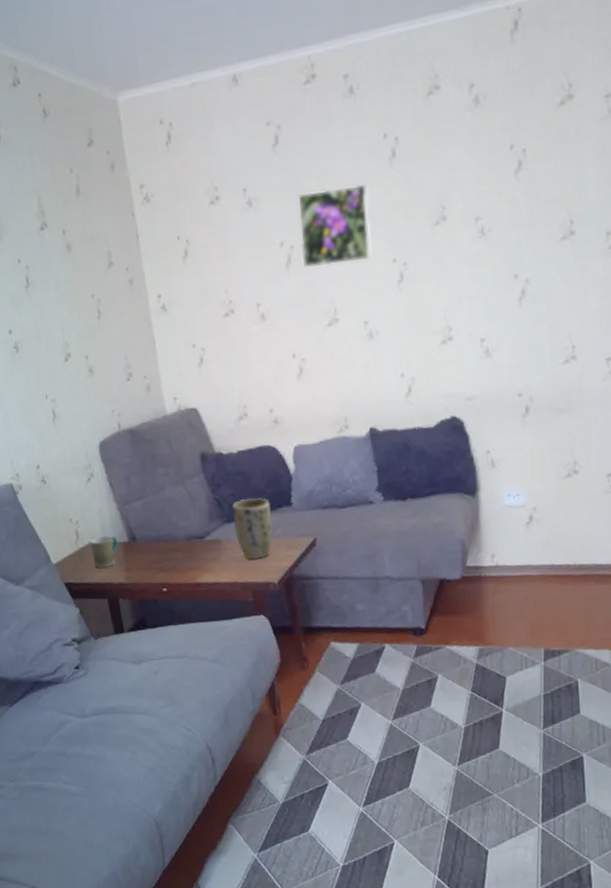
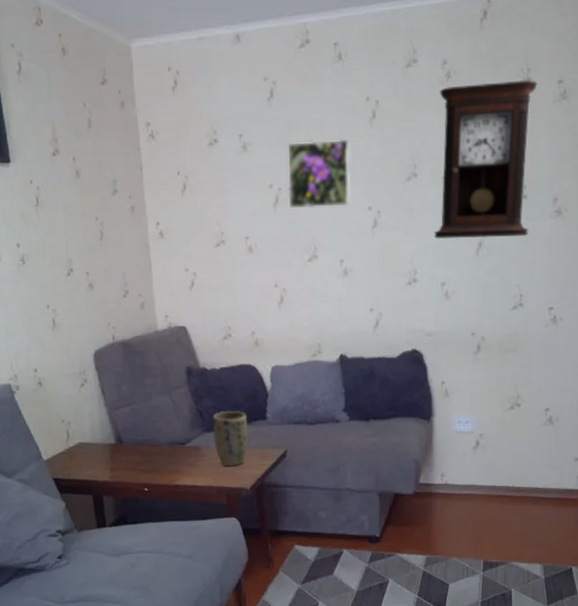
mug: present [91,536,118,568] -> none [80,437,106,466]
pendulum clock: none [466,96,581,290] -> present [434,79,537,240]

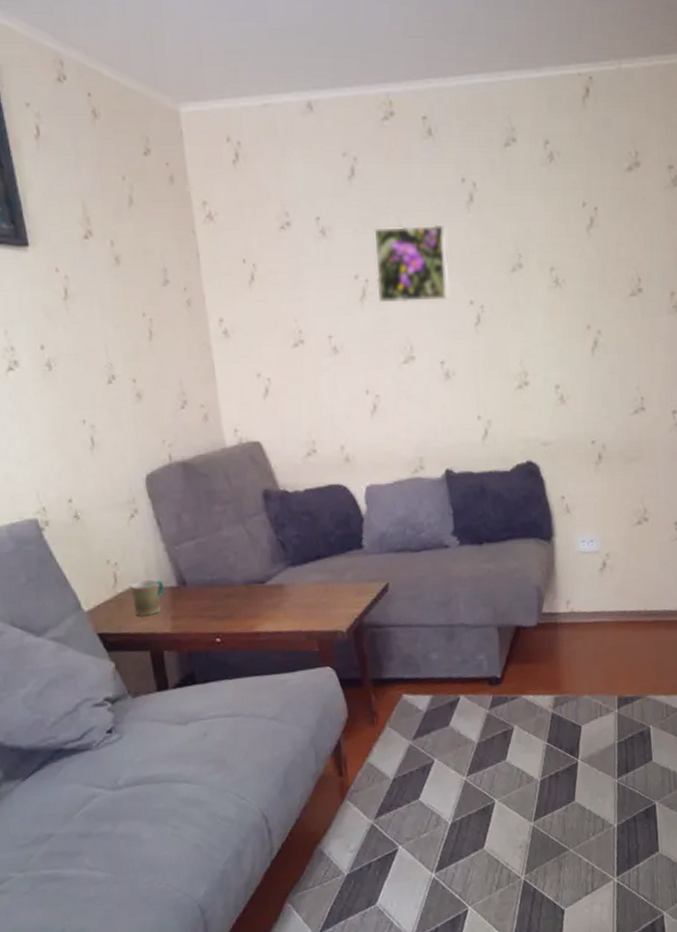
mug: none [80,437,106,466] -> present [132,579,165,616]
plant pot: present [212,410,248,466] -> none [297,539,342,606]
pendulum clock: present [434,79,537,240] -> none [542,163,647,338]

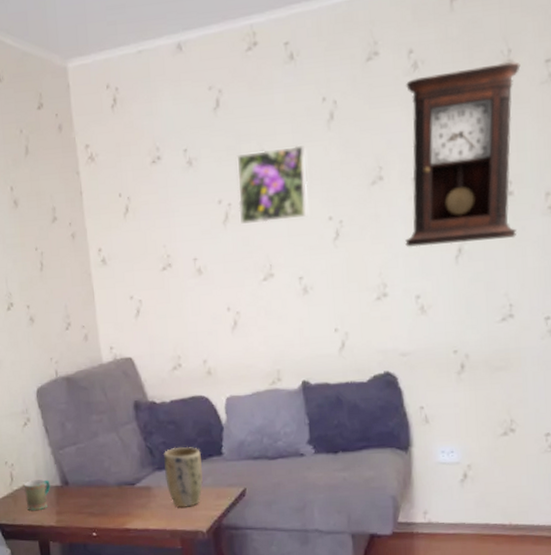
plant pot: none [297,539,342,606] -> present [163,446,203,508]
pendulum clock: none [542,163,647,338] -> present [405,61,521,248]

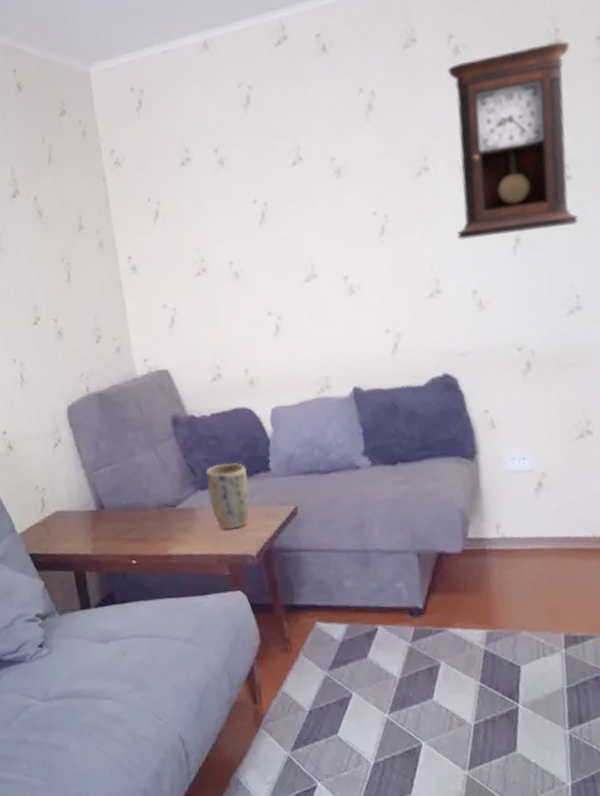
mug: present [24,479,51,510] -> none [57,504,85,538]
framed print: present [237,145,308,224] -> none [271,139,350,224]

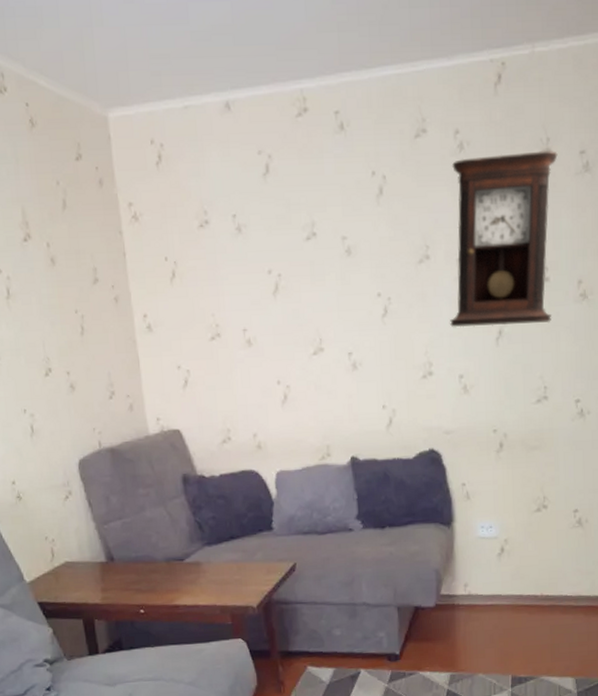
plant pot: present [205,462,251,530] -> none [212,521,253,583]

